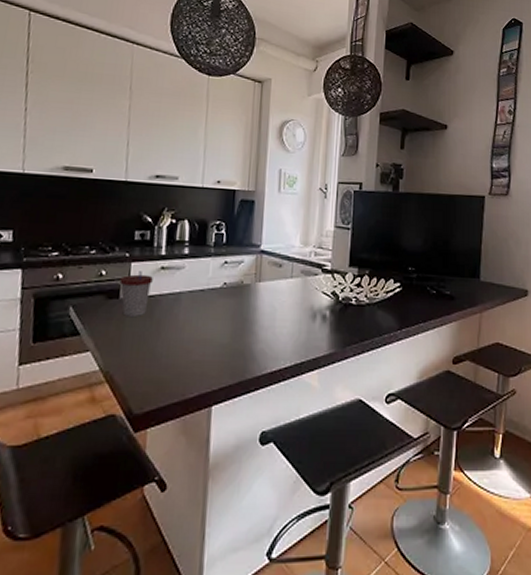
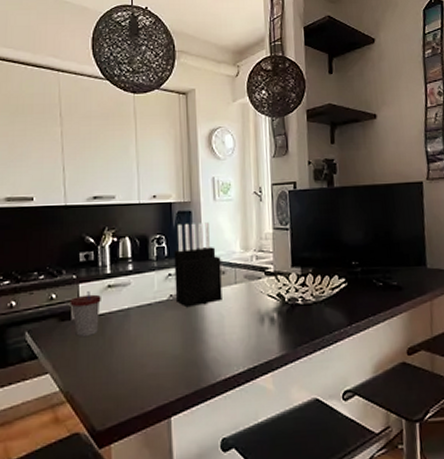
knife block: none [229,212,279,297] -> present [174,222,222,308]

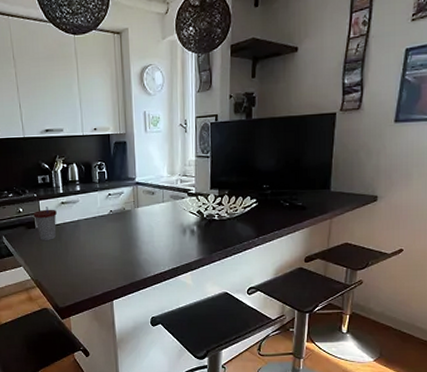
knife block: present [174,222,222,308] -> none [113,151,152,221]

